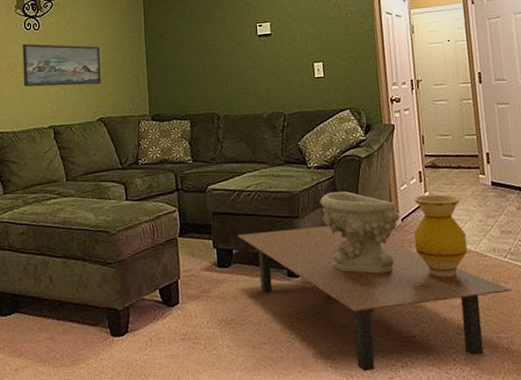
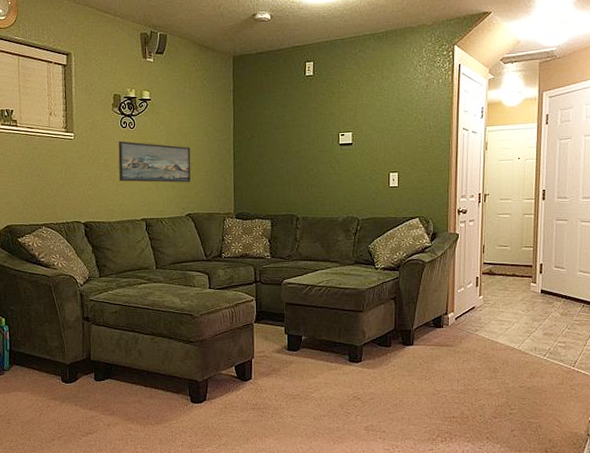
coffee table: present [238,226,513,372] -> none [307,320,547,443]
decorative bowl: present [319,191,400,274] -> none [383,291,455,364]
vase: present [413,194,468,278] -> none [464,298,512,370]

